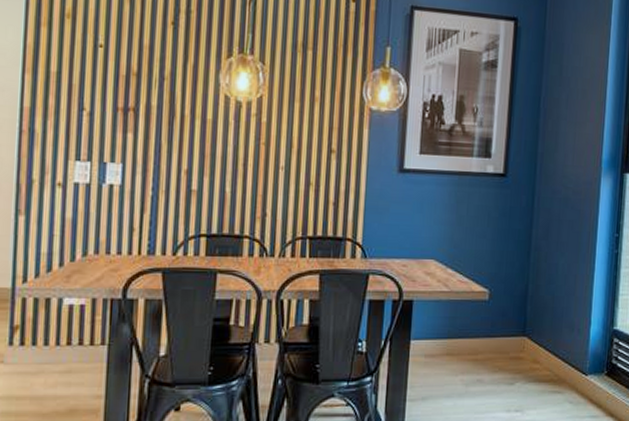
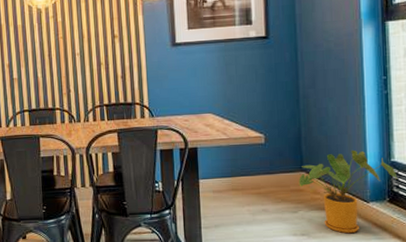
house plant: none [519,314,618,411] -> present [298,149,398,234]

